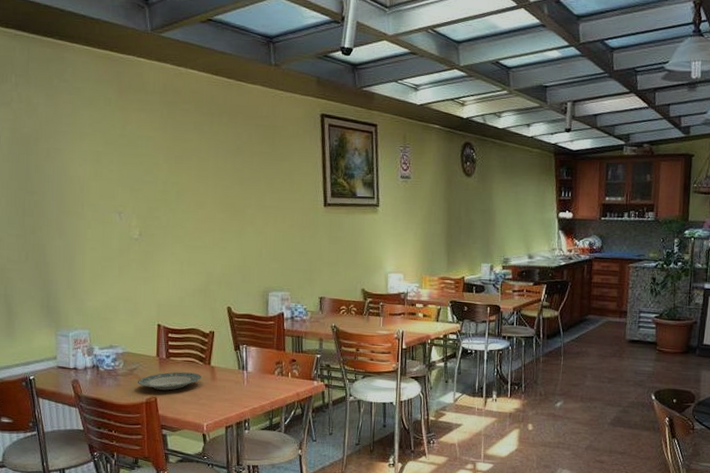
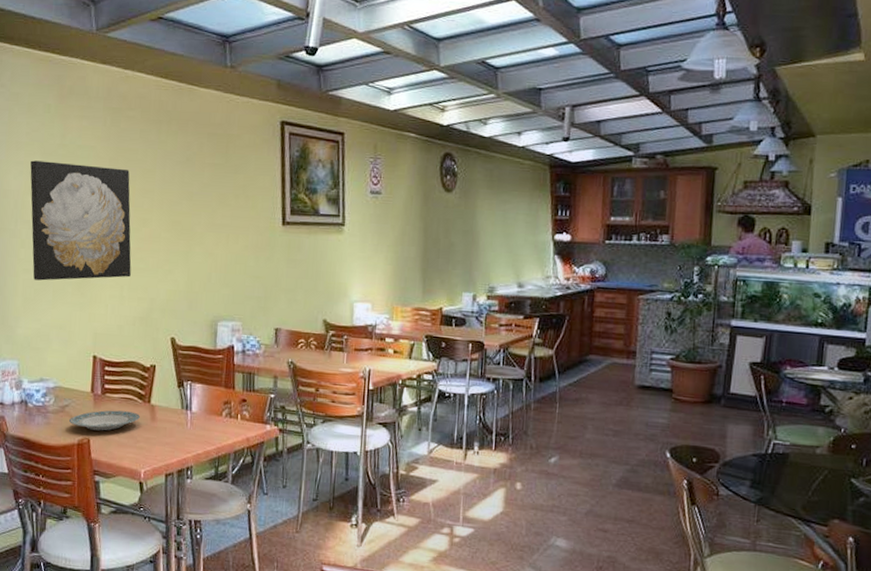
wall art: none [94,149,190,258] -> present [30,160,132,281]

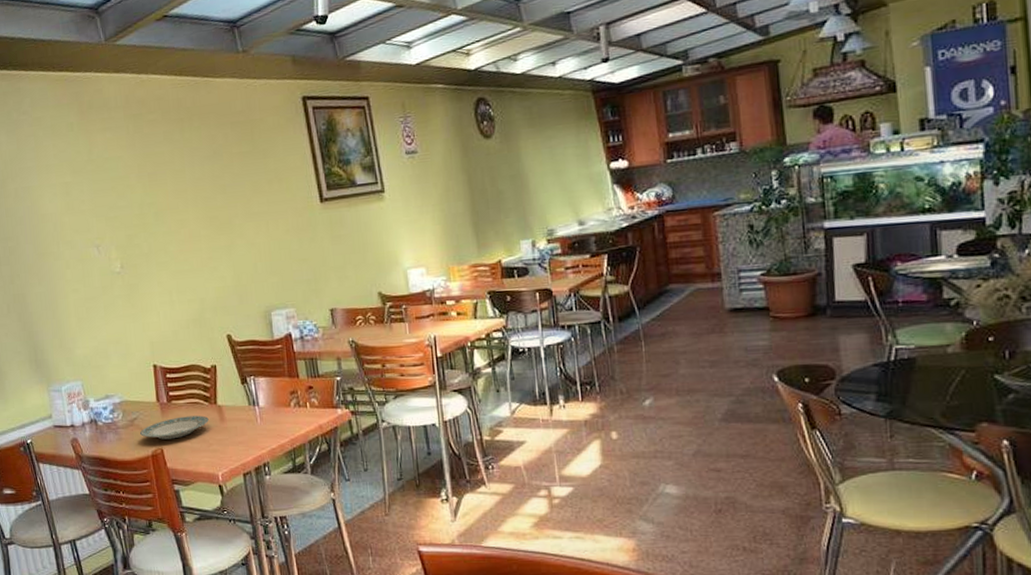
wall art: present [30,160,132,281] -> none [63,173,177,299]

